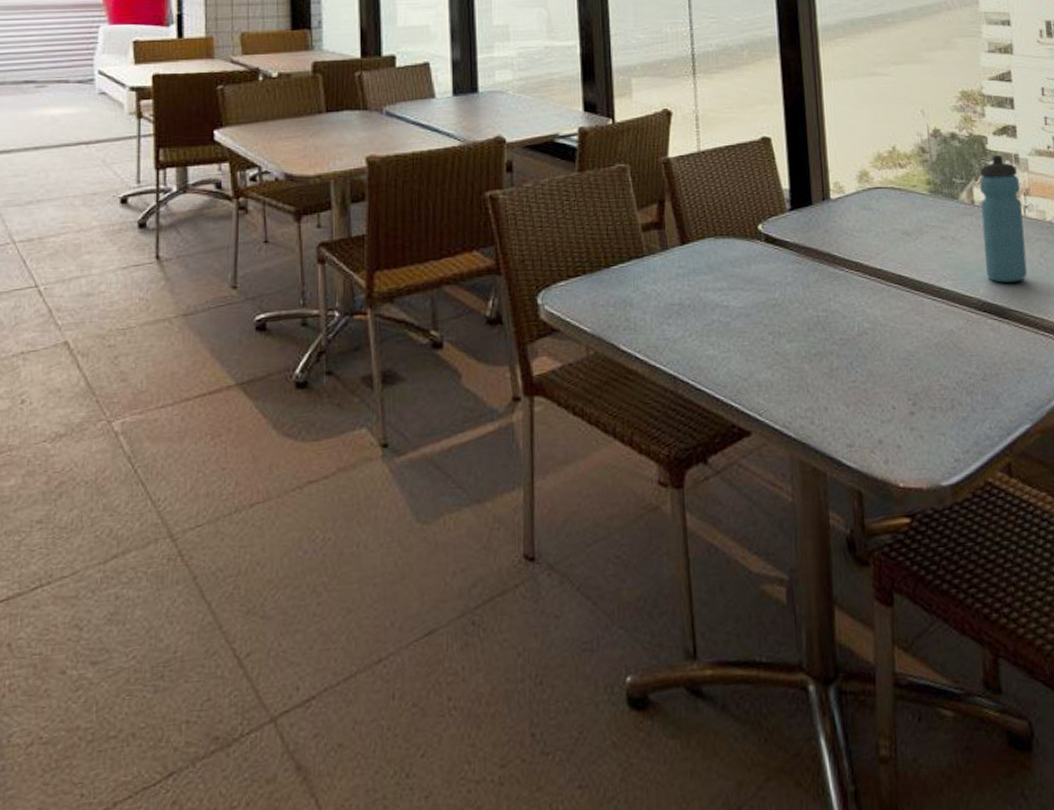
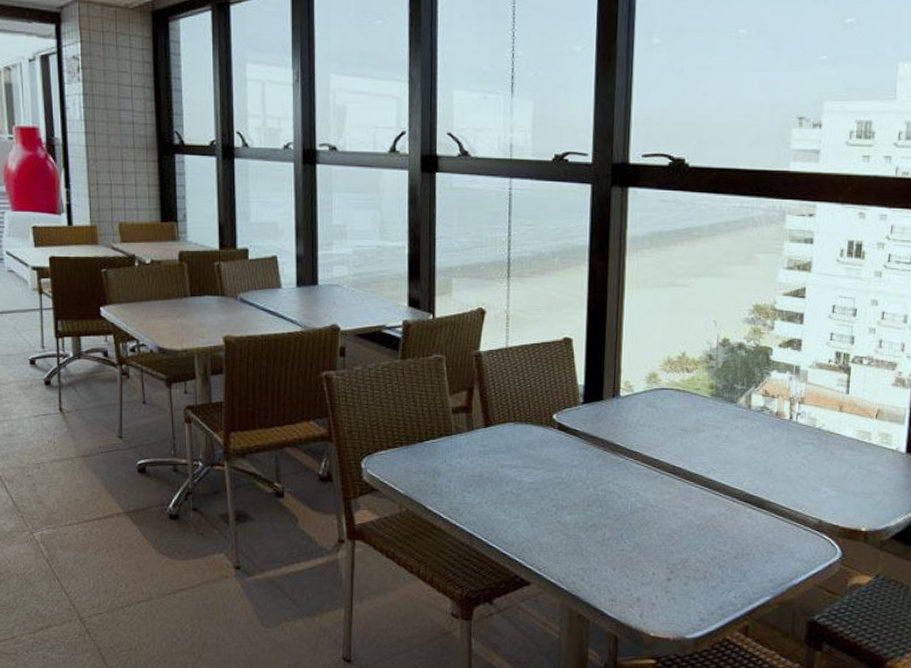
water bottle: present [980,154,1028,283] -> none [753,365,797,479]

